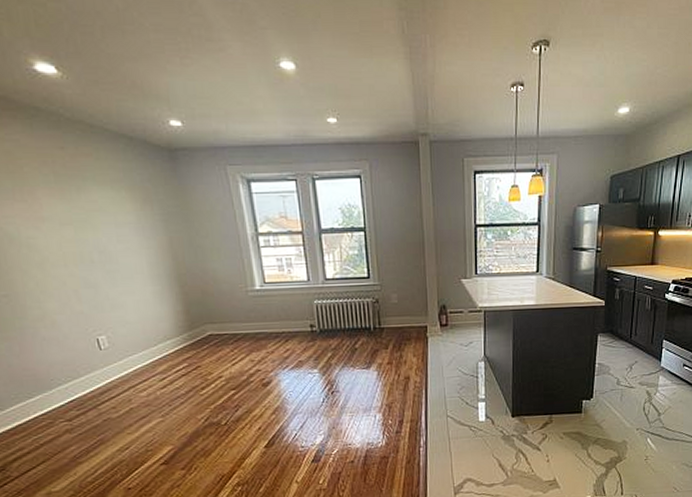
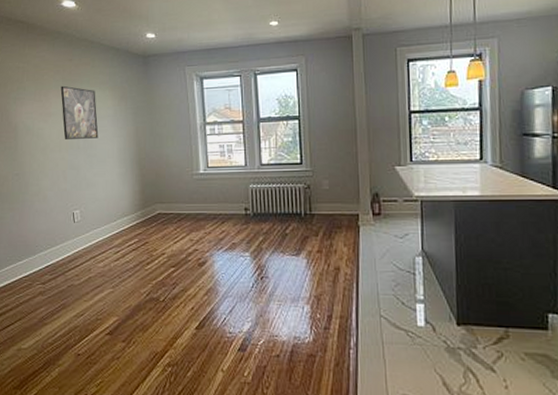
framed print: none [52,182,119,251] -> present [60,85,99,139]

